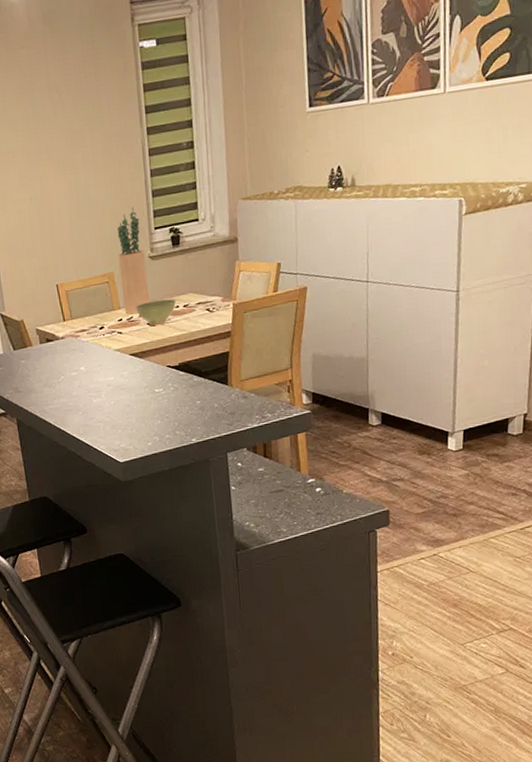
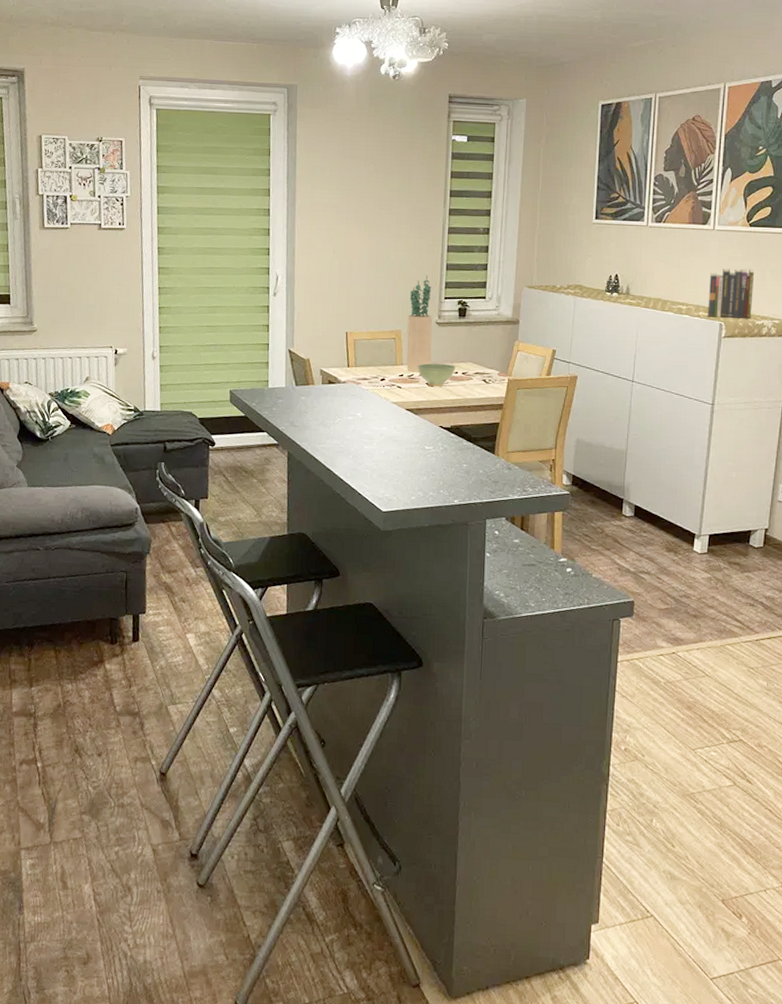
books: none [444,130,495,196] -> present [708,268,755,319]

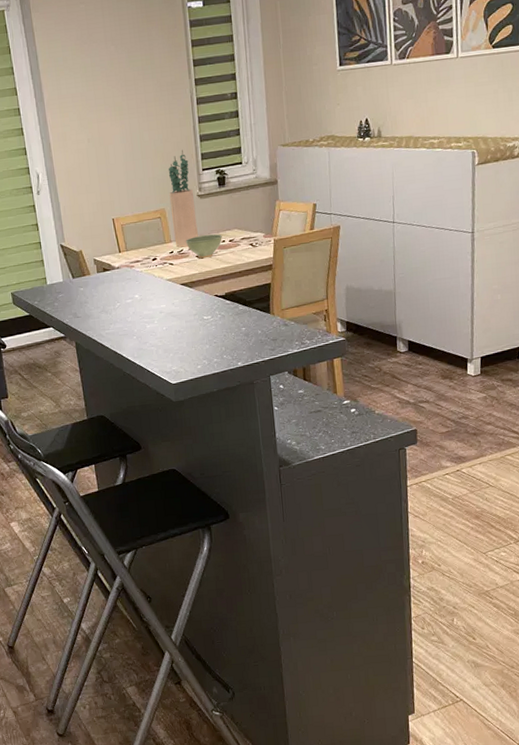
books: present [708,268,755,319] -> none [458,91,503,148]

